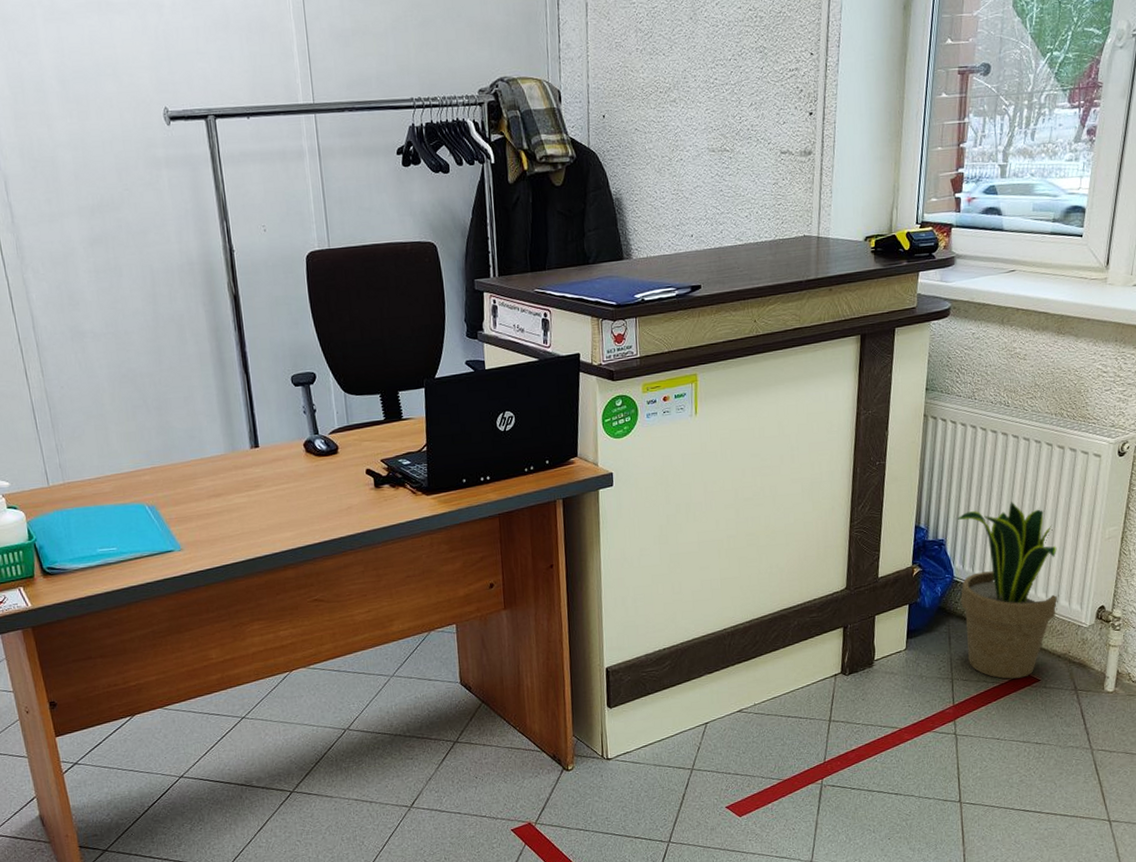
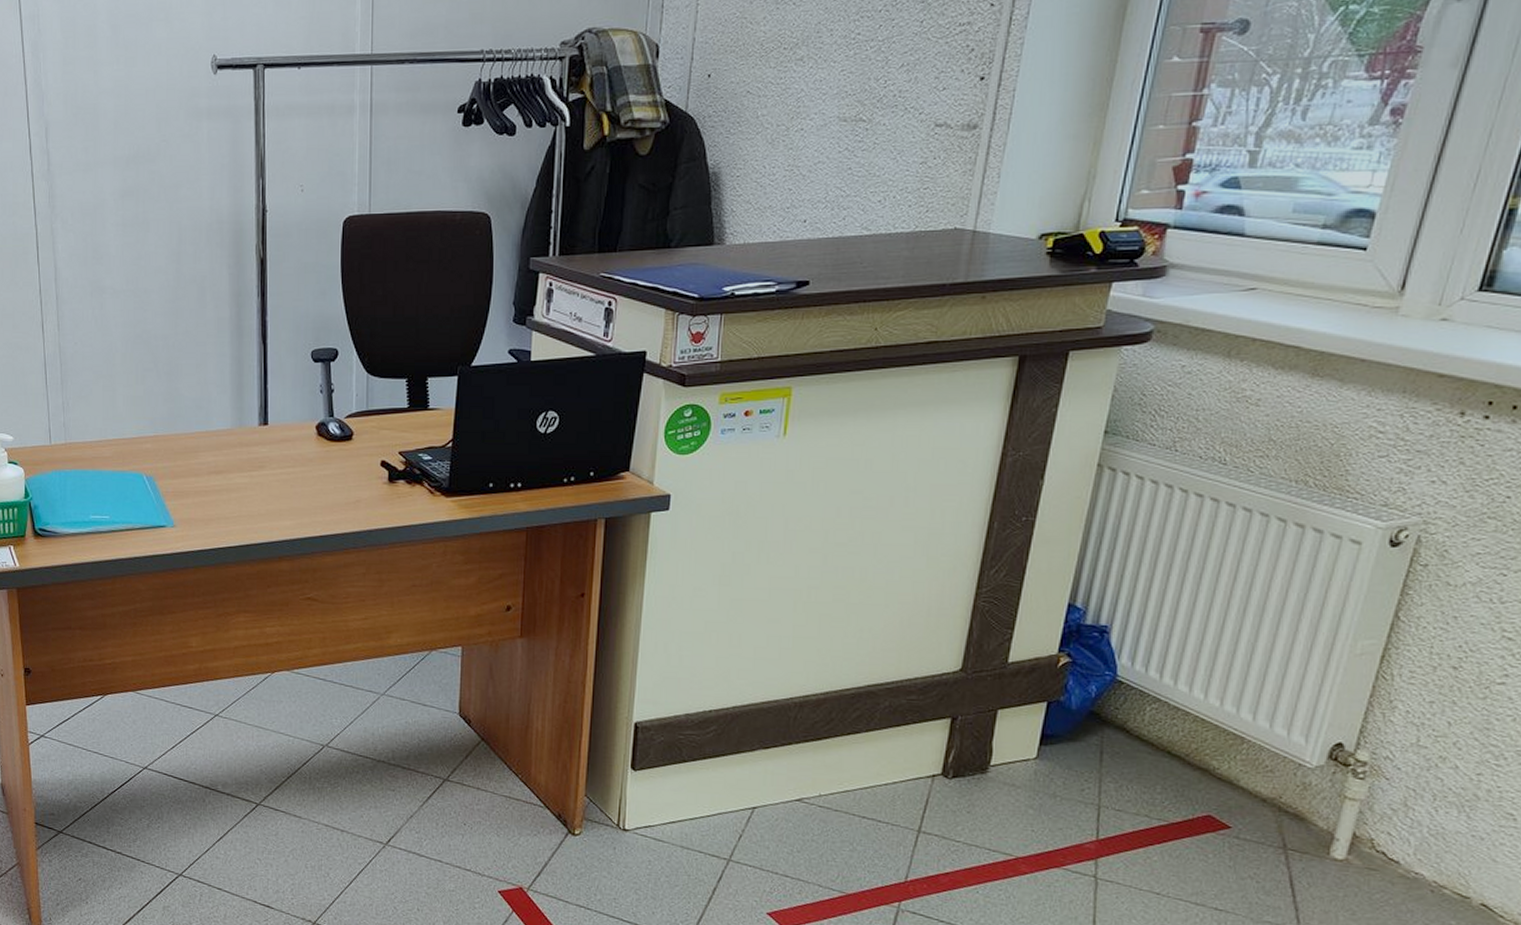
potted plant: present [958,501,1059,679] -> none [1123,589,1278,820]

